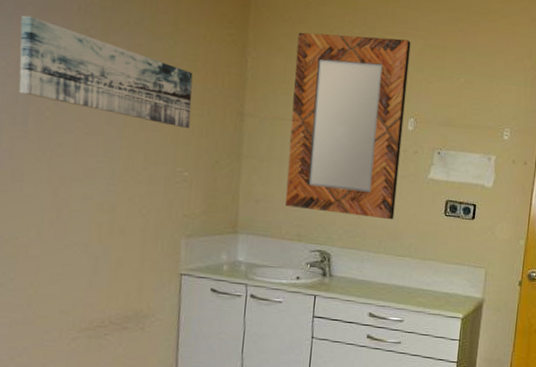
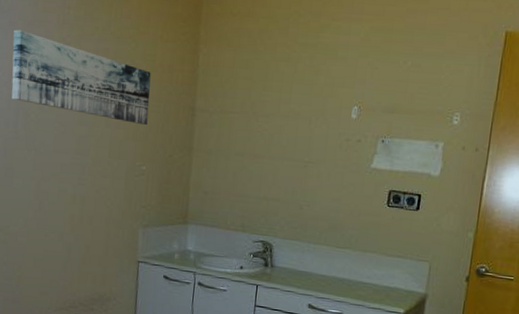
home mirror: present [285,32,411,220] -> none [230,24,357,211]

